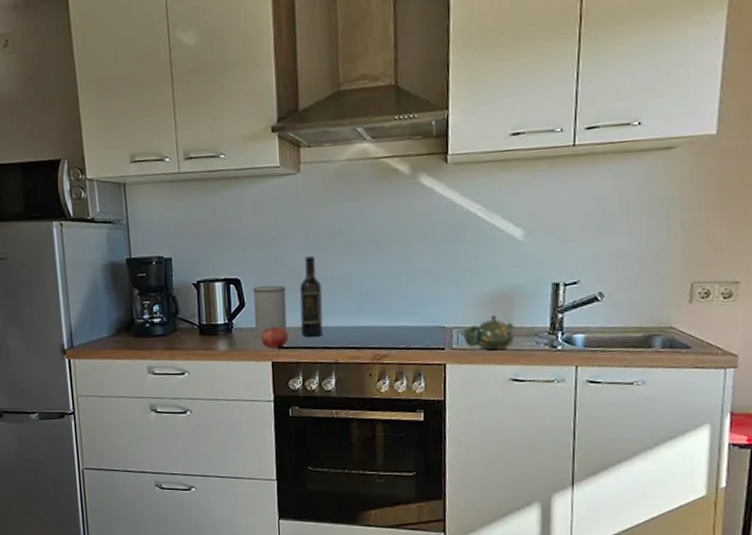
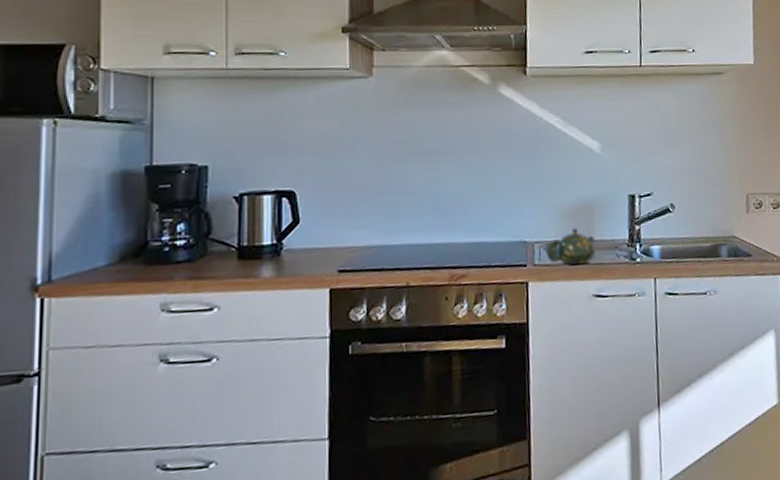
canister: present [253,285,287,340] -> none [310,198,352,263]
fruit: present [260,324,289,349] -> none [317,243,352,273]
wine bottle: present [299,256,324,337] -> none [366,166,394,258]

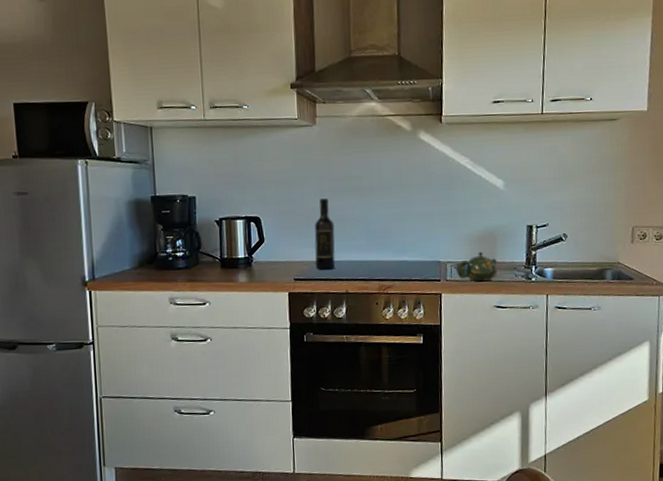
wine bottle: none [366,166,394,258] -> present [314,198,336,270]

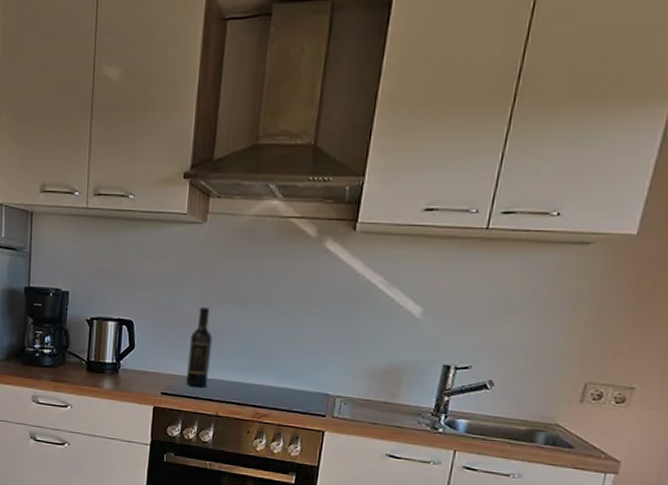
tea set: present [455,251,497,282] -> none [345,389,398,425]

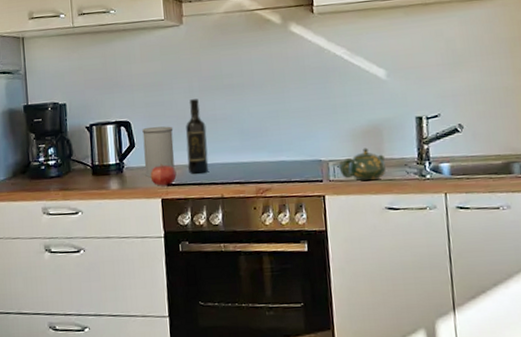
canister: none [140,330,178,383] -> present [142,126,175,178]
fruit: none [145,369,173,394] -> present [150,163,177,186]
tea set: none [345,389,398,425] -> present [338,147,386,181]

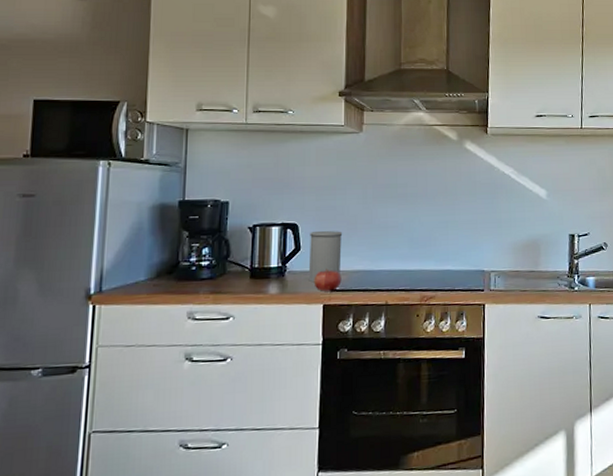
wine bottle: present [185,99,209,174] -> none [353,205,377,280]
tea set: present [338,147,386,181] -> none [499,260,541,292]

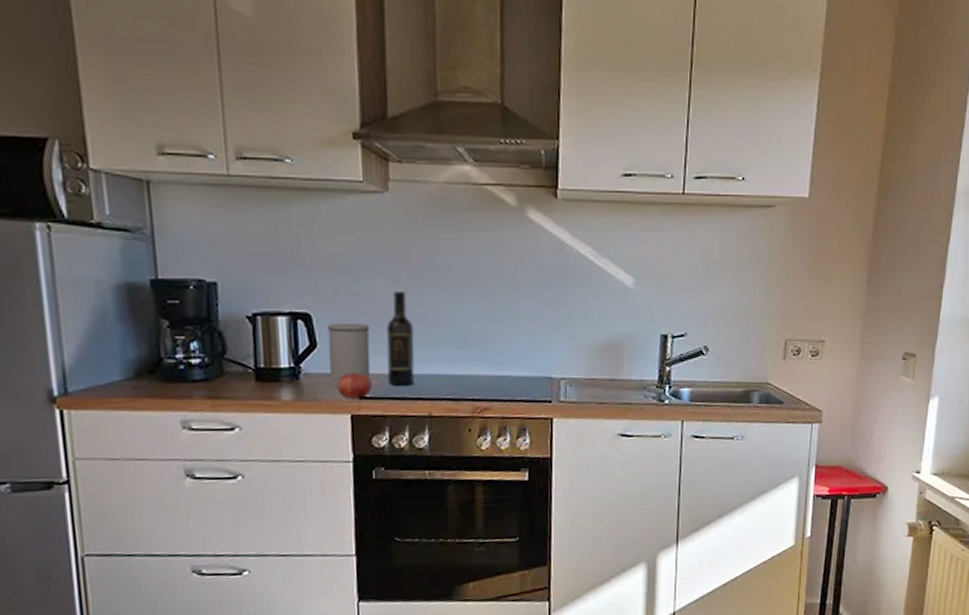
wine bottle: none [353,205,377,280] -> present [386,292,415,386]

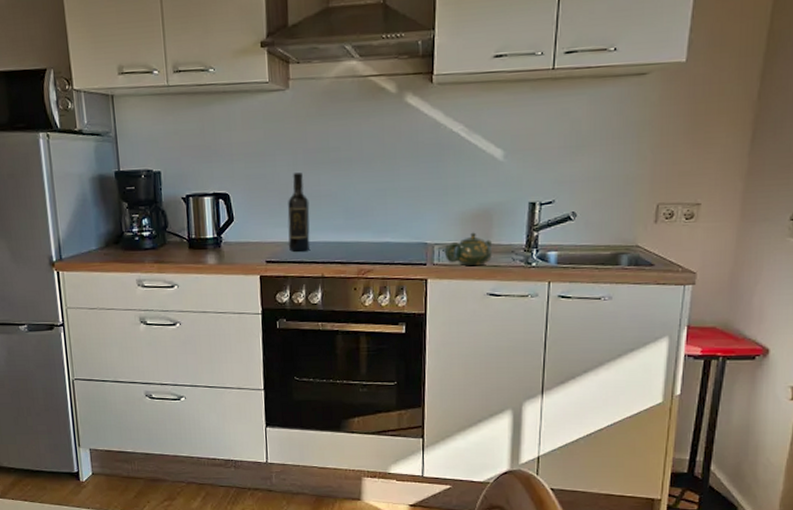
canister: present [327,322,370,388] -> none [242,200,275,254]
fruit: present [336,370,373,399] -> none [249,239,277,263]
tea set: none [571,366,623,404] -> present [444,232,492,267]

